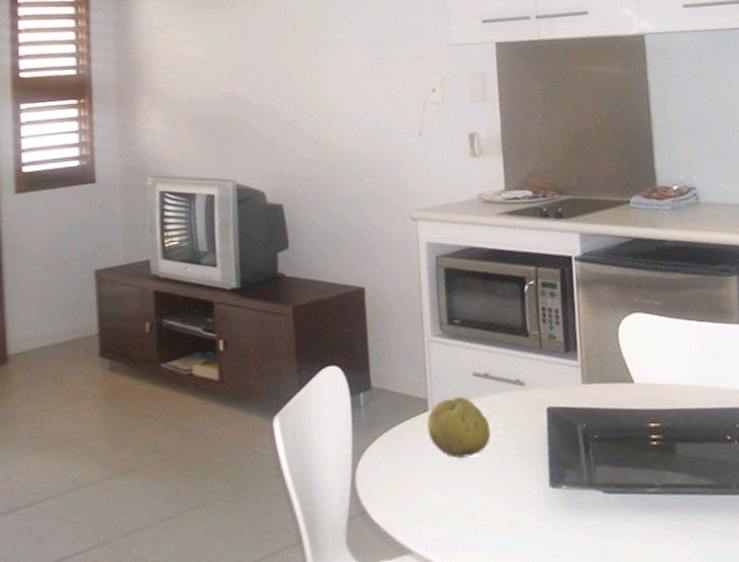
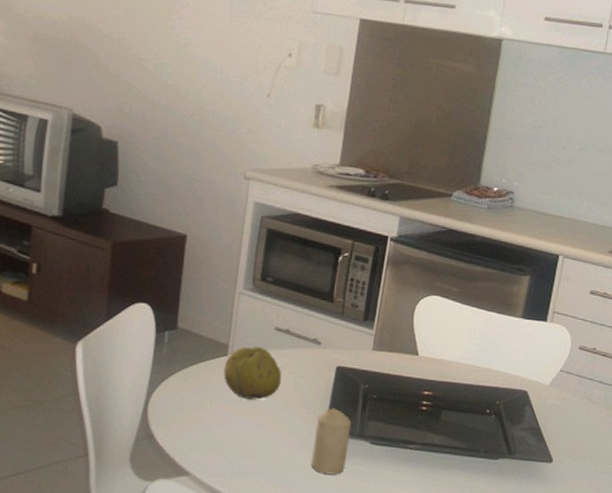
candle: none [538,455,581,535] -> present [311,408,352,475]

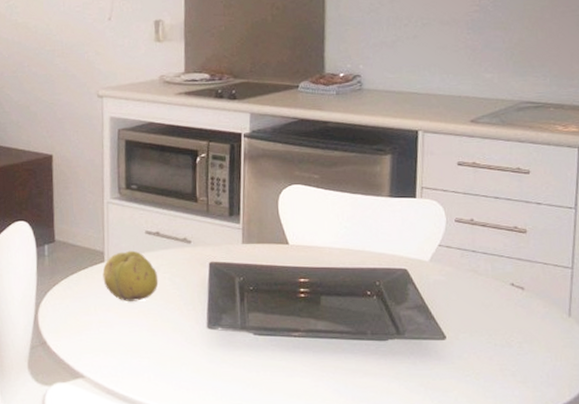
candle: present [311,408,352,475] -> none [197,303,232,368]

